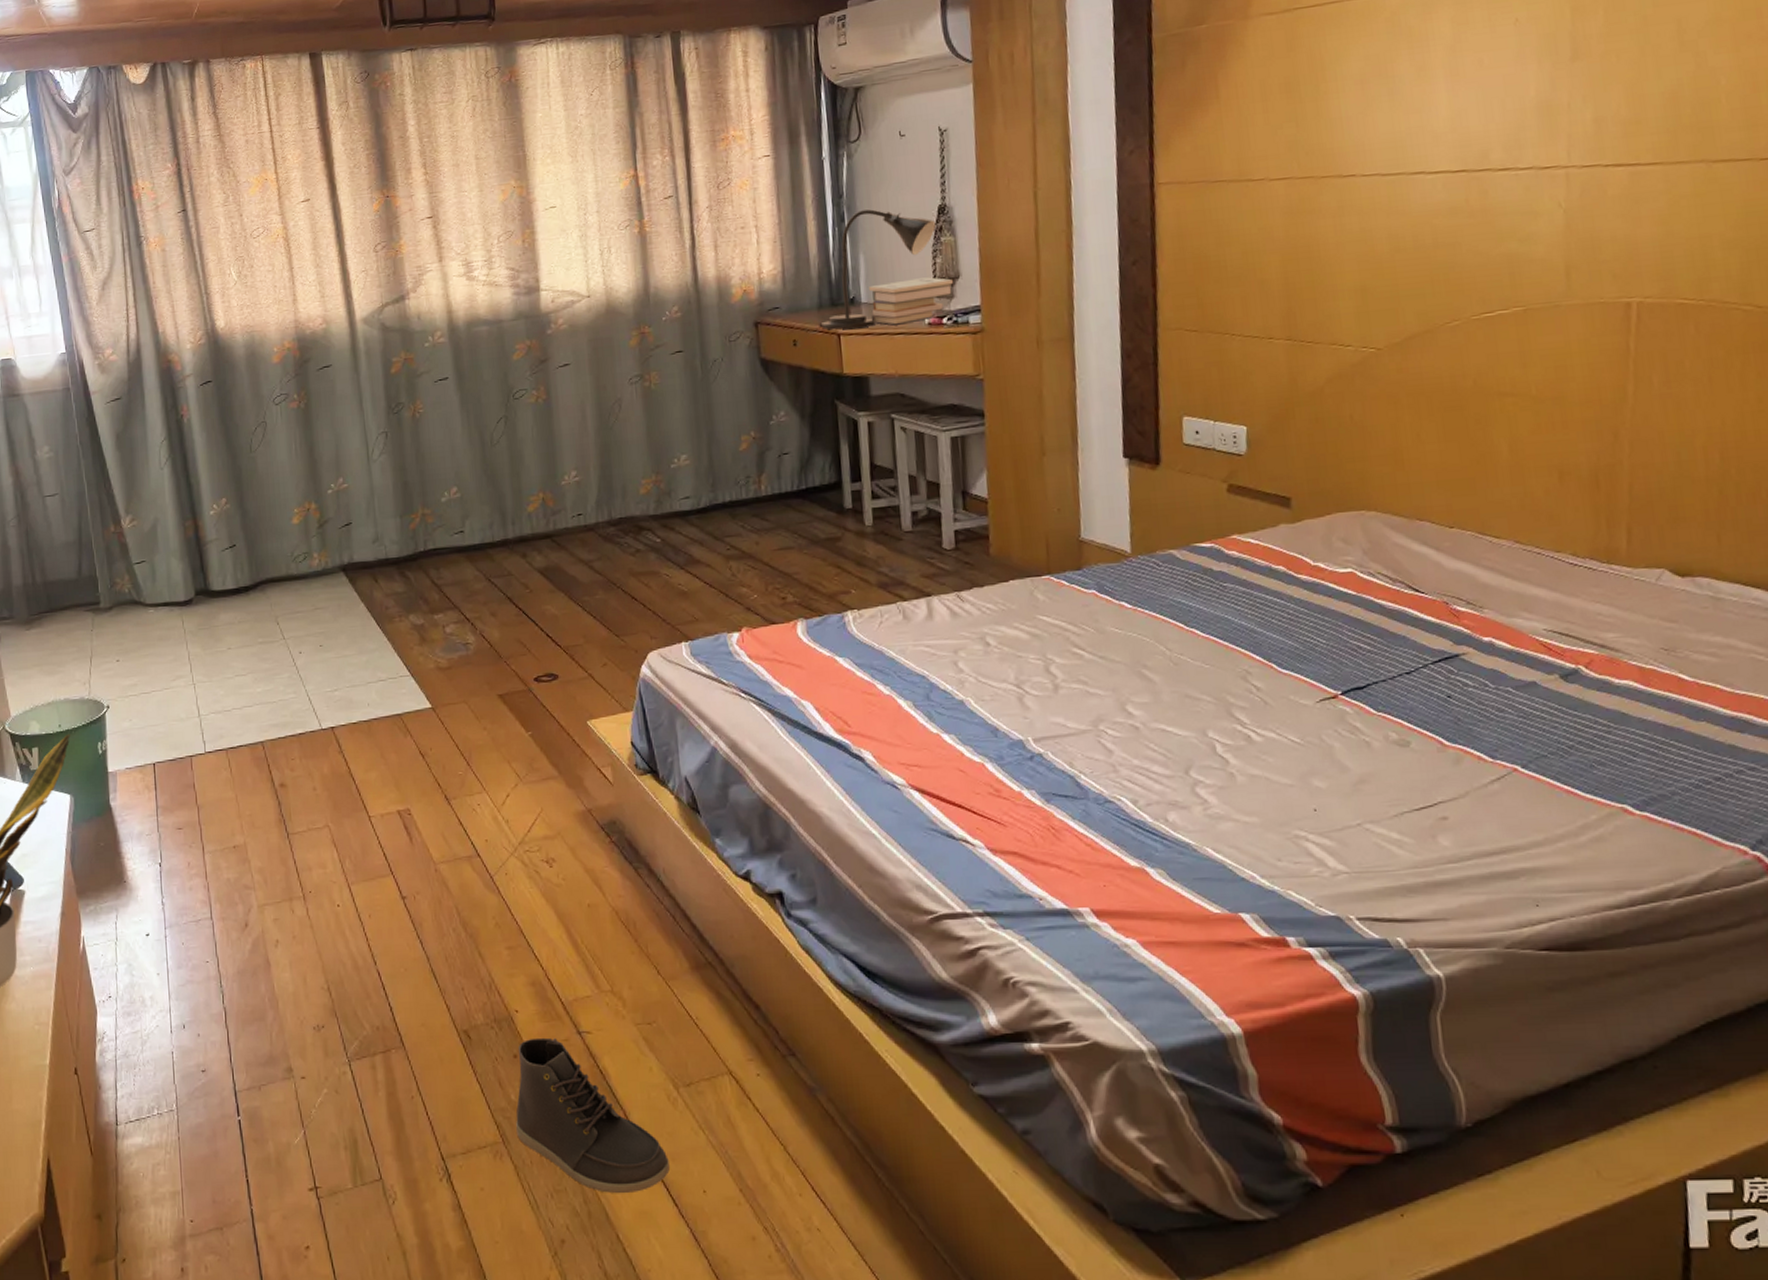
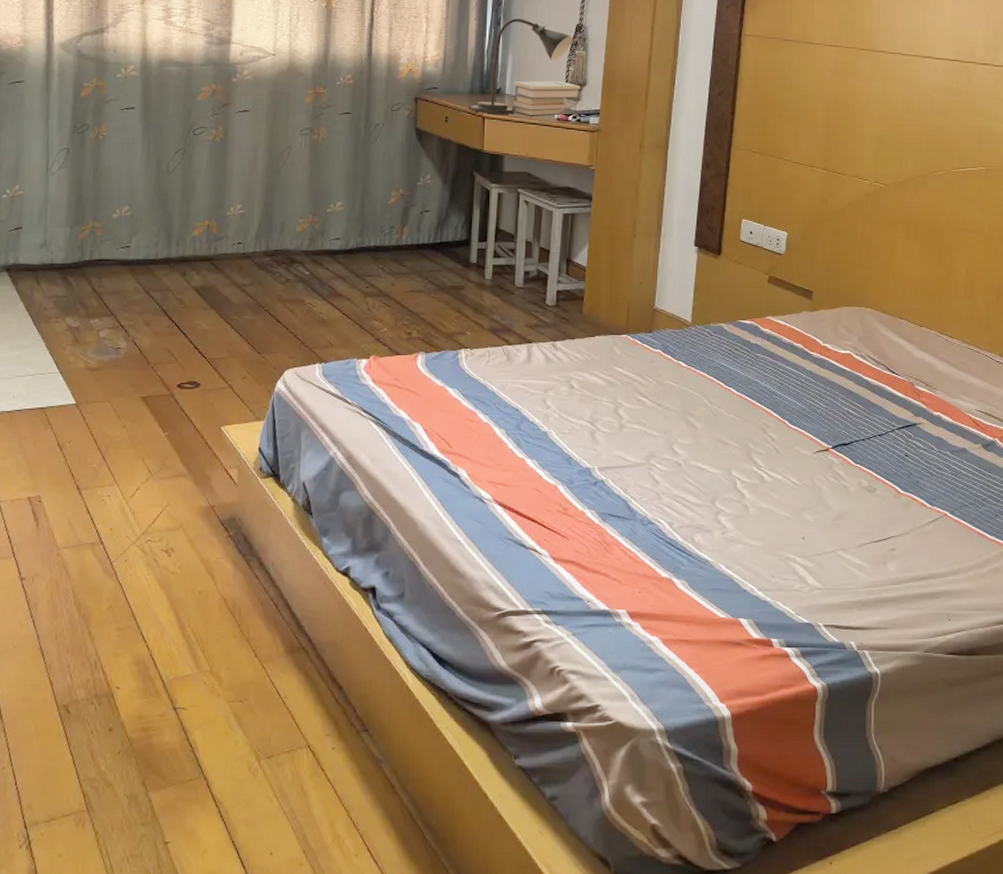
sneaker: present [516,1037,671,1194] -> none [102,712,243,858]

